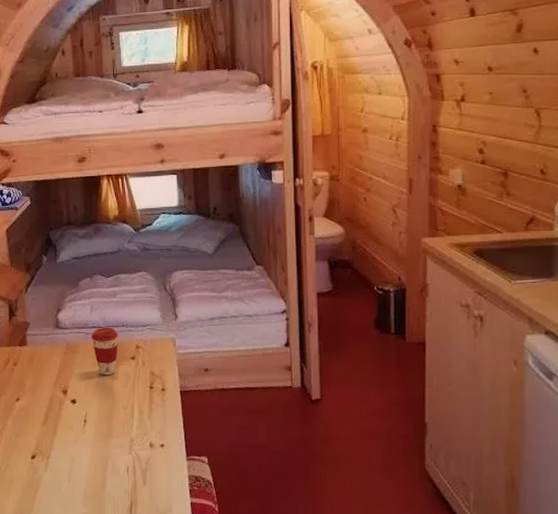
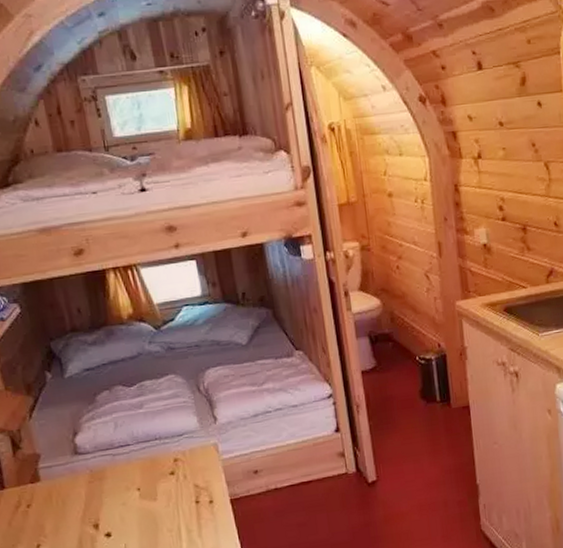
coffee cup: present [91,327,118,376] -> none [119,442,154,499]

